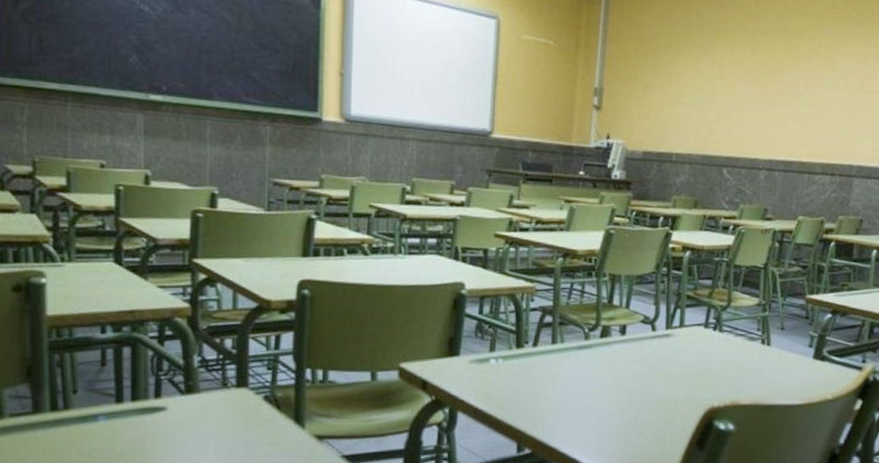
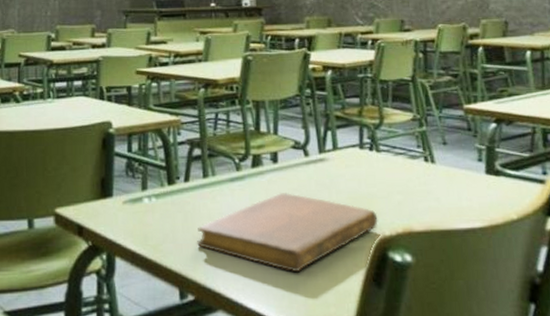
notebook: none [538,363,710,434] -> present [196,193,378,273]

